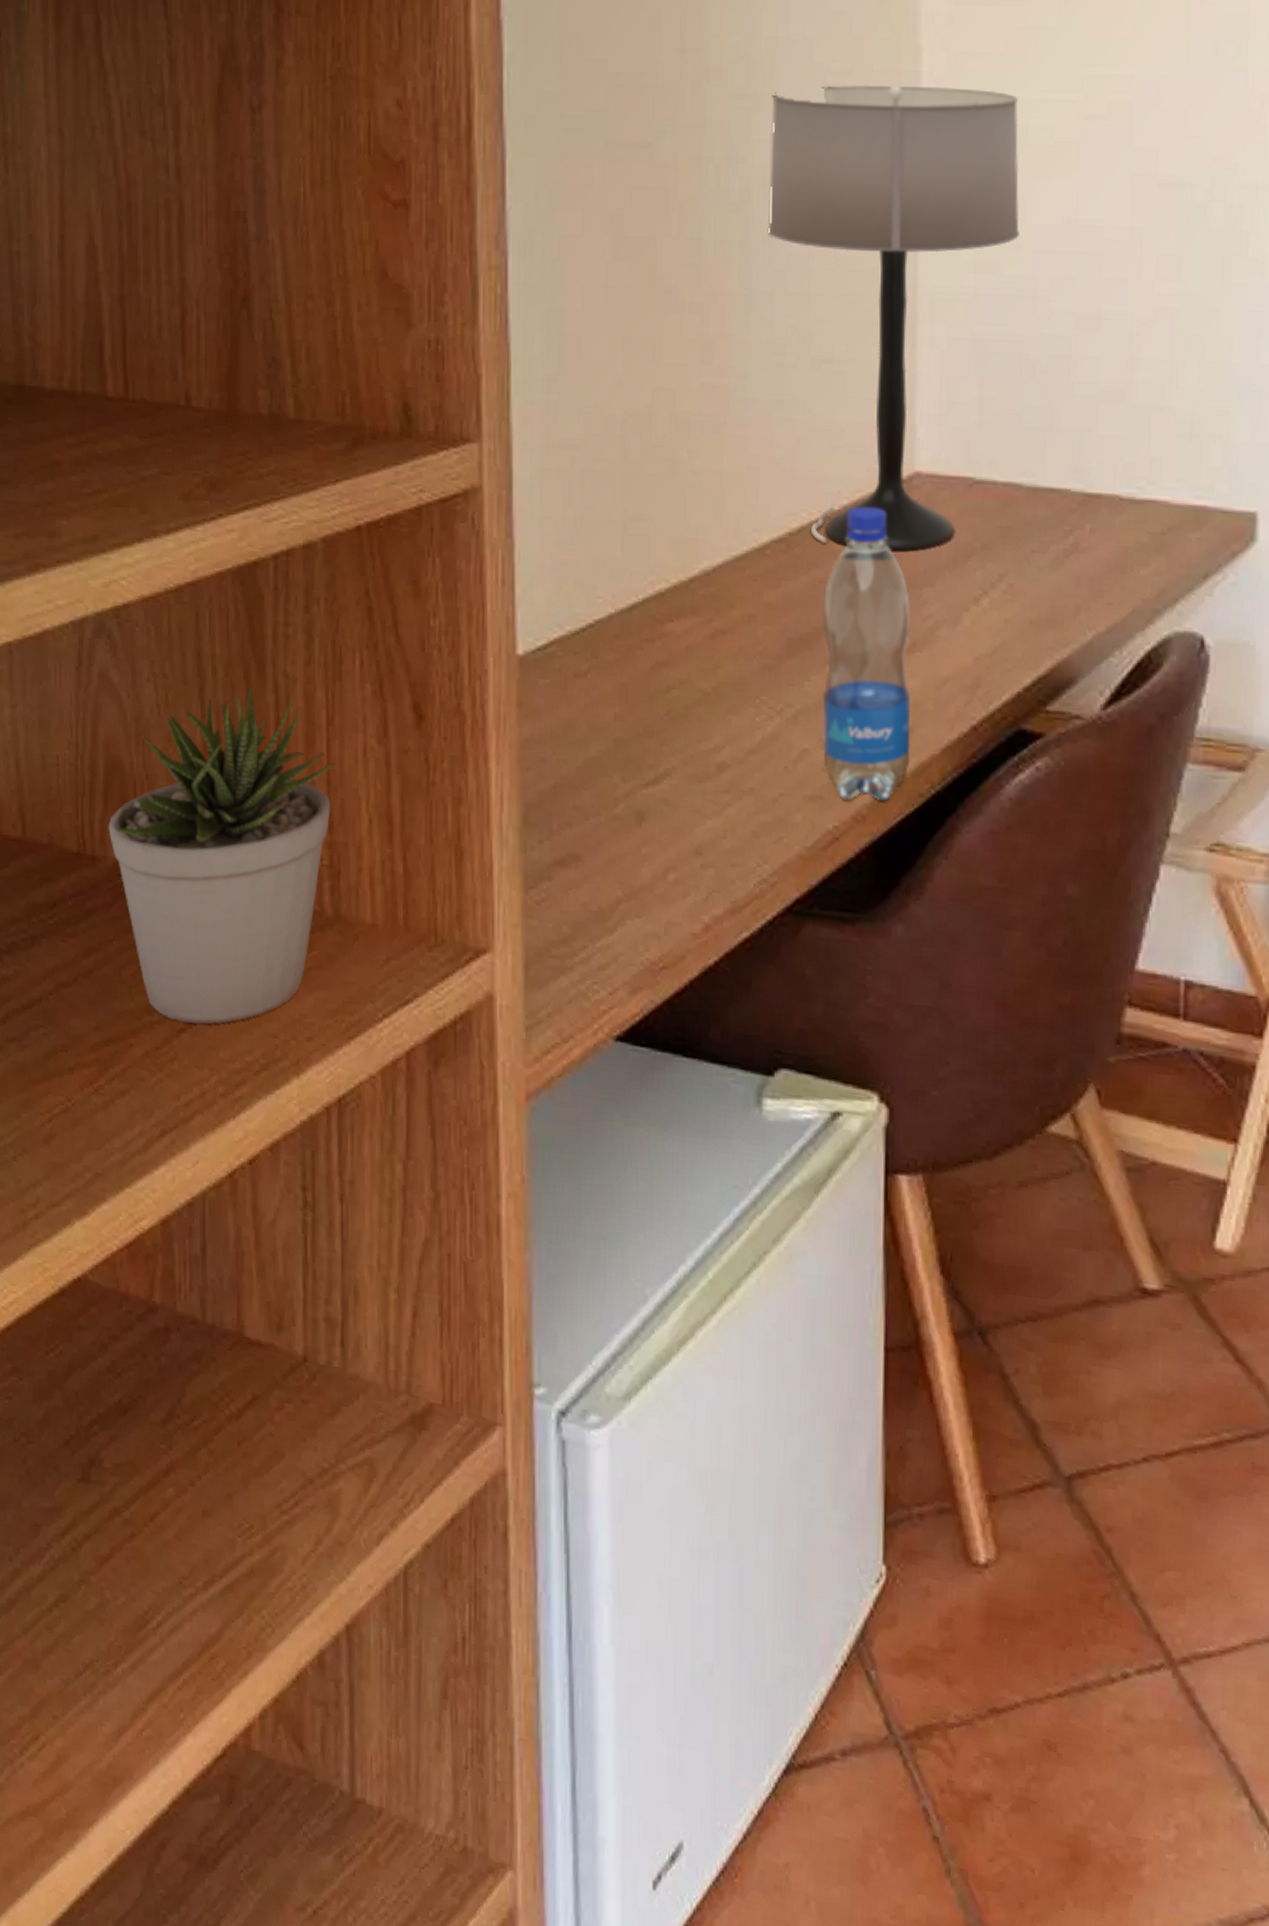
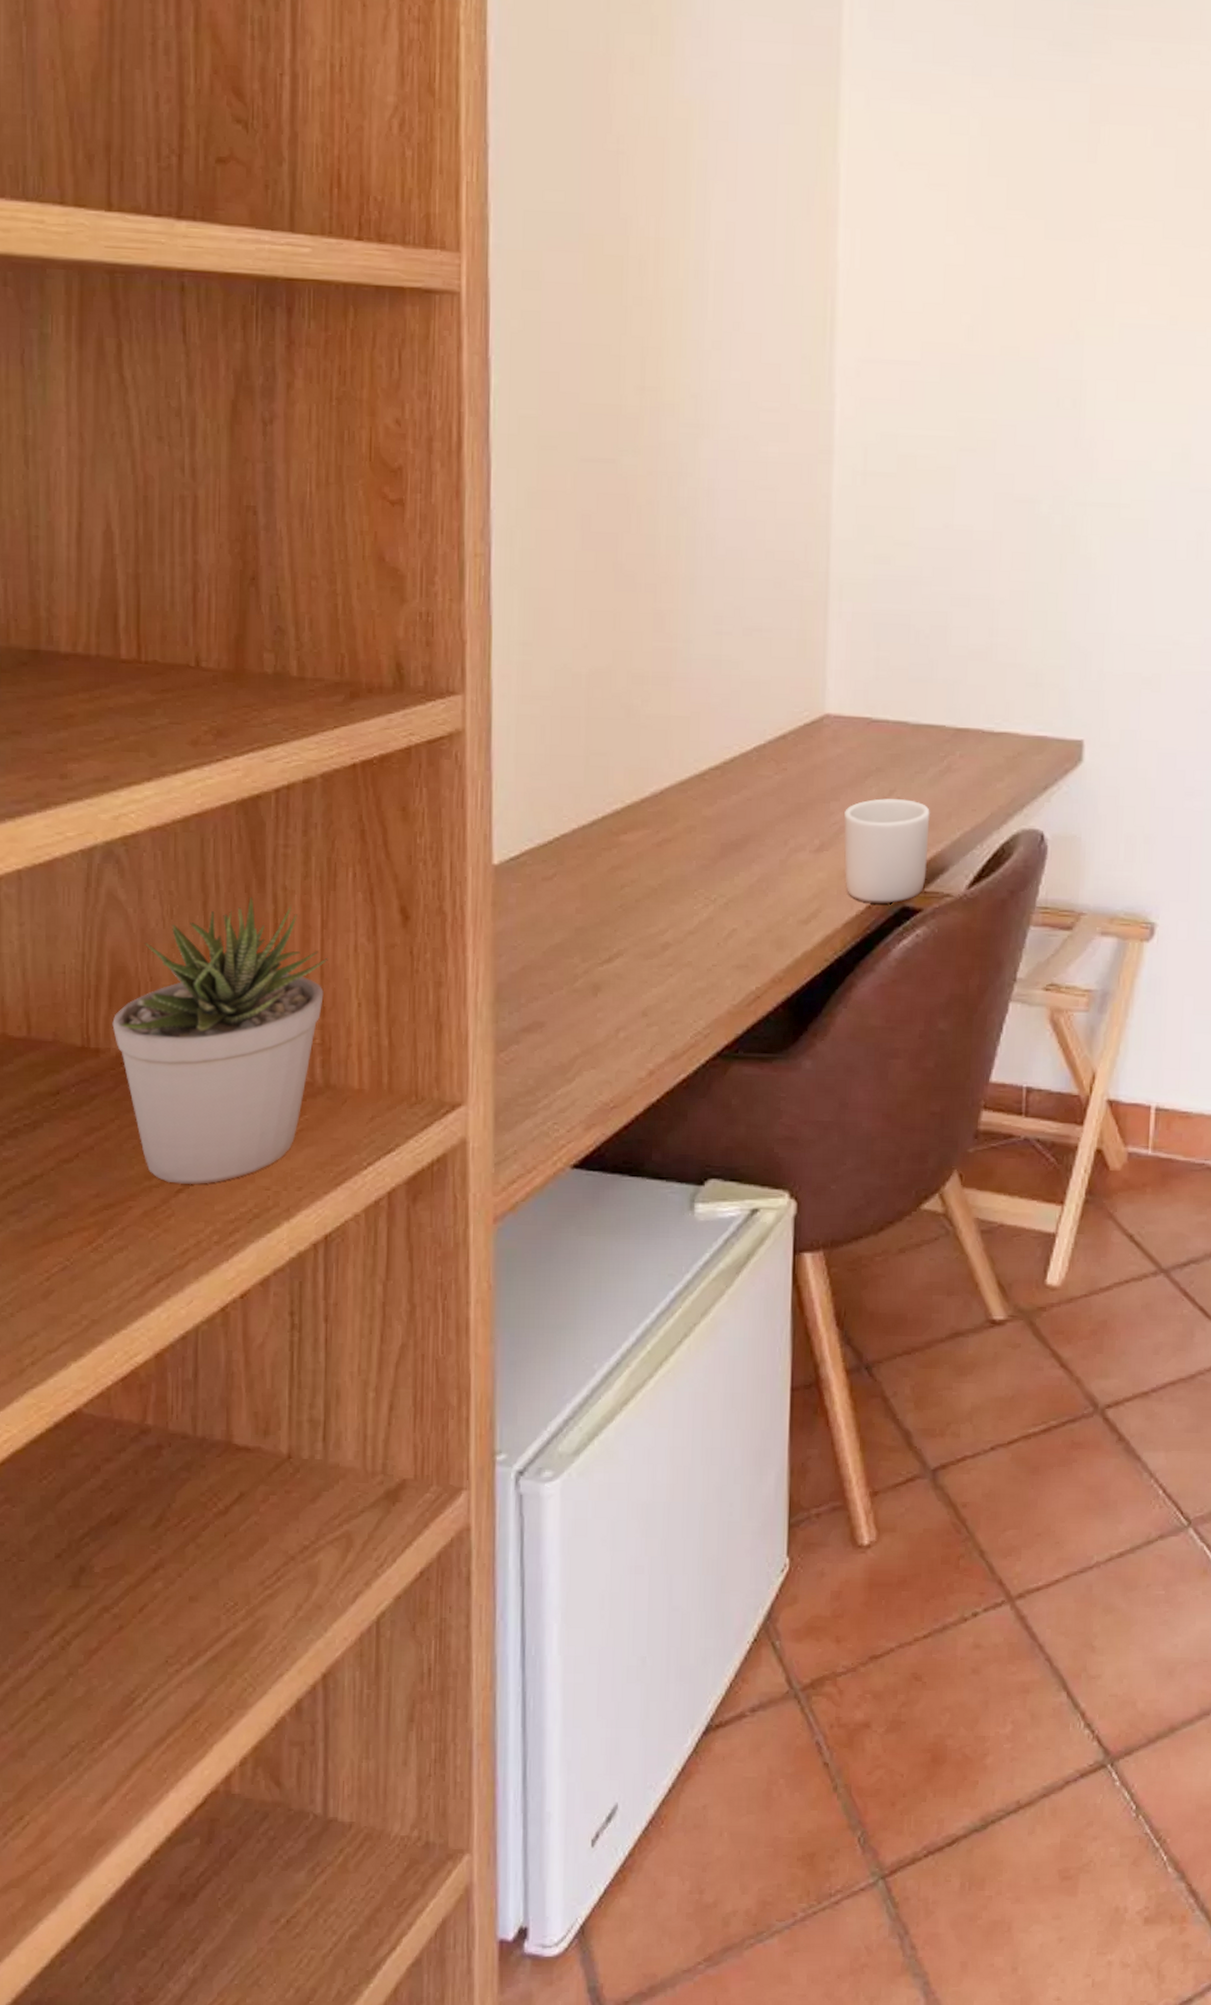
table lamp: present [767,84,1019,551] -> none [710,419,910,774]
bottle: present [822,506,911,802] -> none [748,741,820,967]
mug: none [941,585,1053,725] -> present [844,798,931,904]

